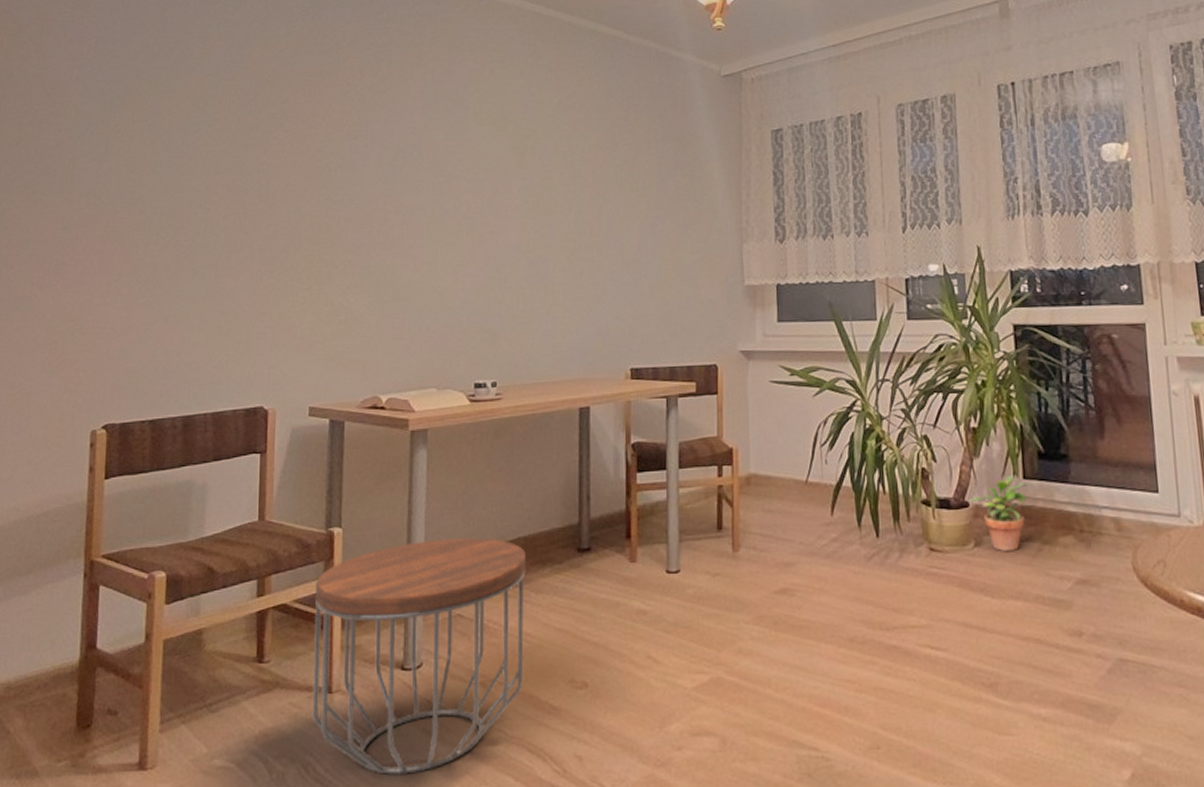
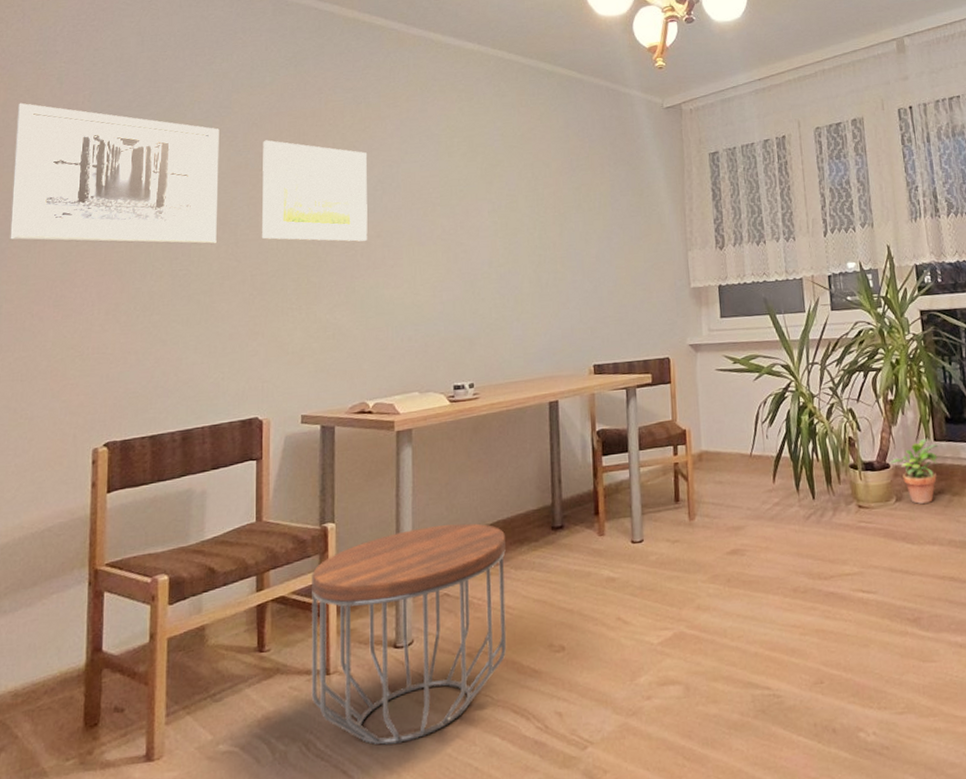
wall art: none [11,51,230,214] -> present [10,102,219,245]
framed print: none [271,99,387,217] -> present [261,140,368,242]

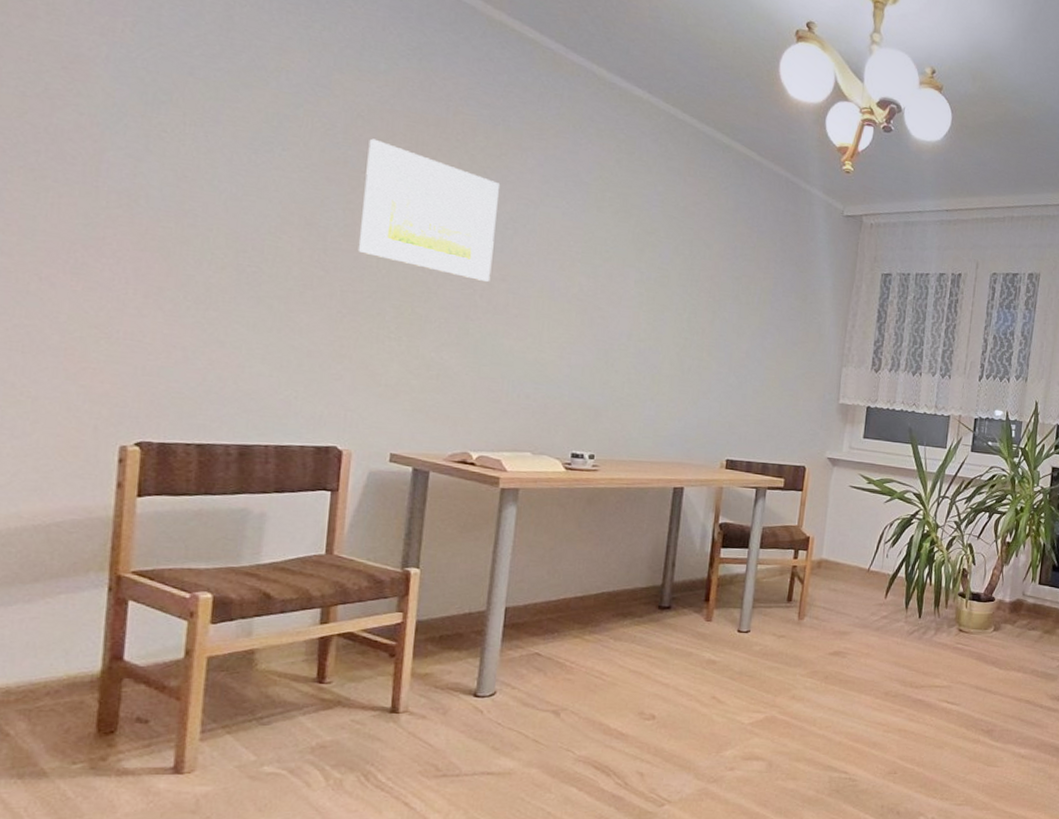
wall art: present [10,102,219,245] -> none [9,7,313,246]
side table: present [311,523,507,745] -> none [375,587,608,783]
potted plant: present [890,438,939,504] -> none [995,580,1042,636]

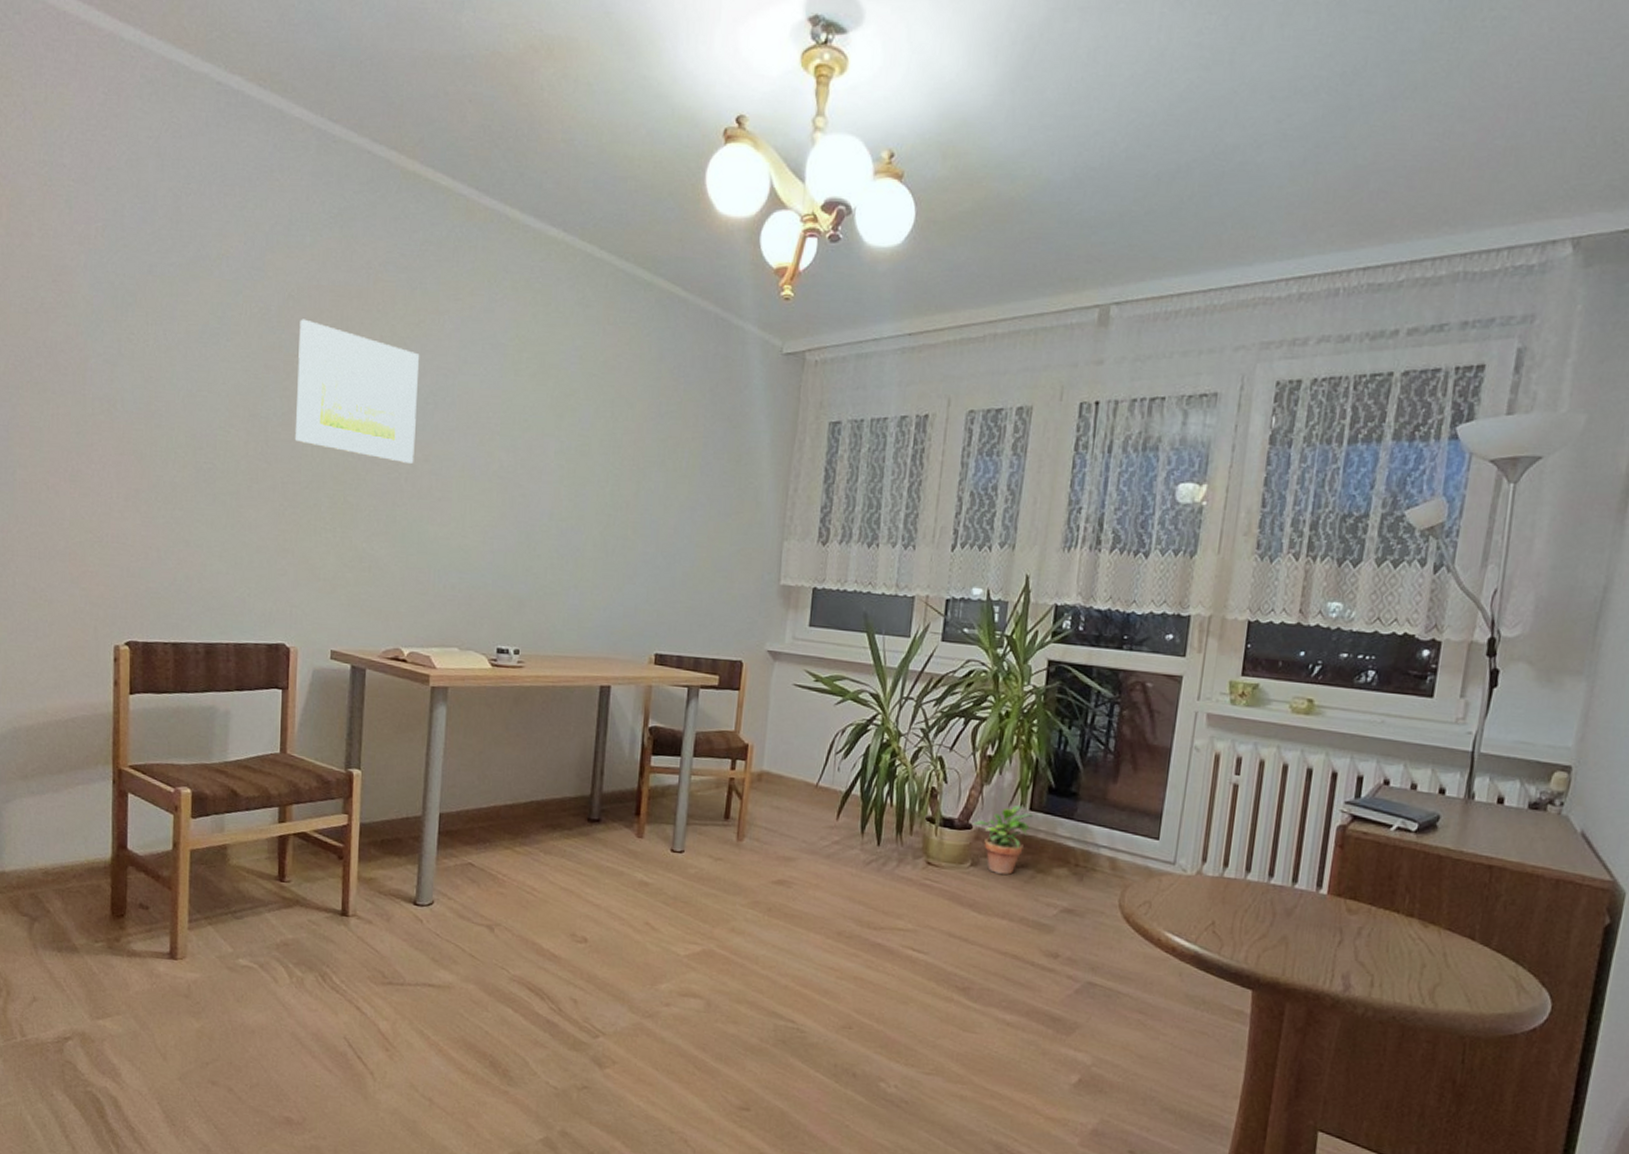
potted plant: none [995,580,1042,636] -> present [973,804,1034,875]

